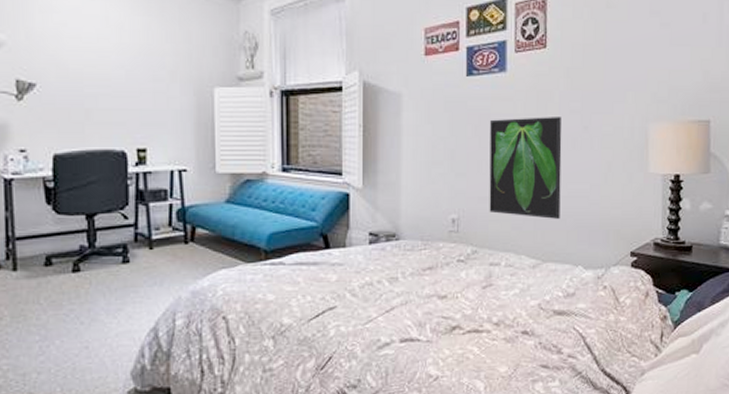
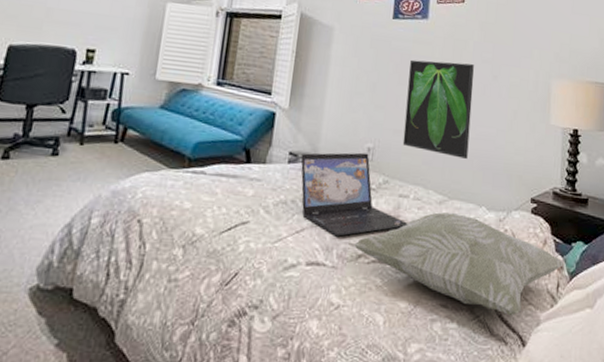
laptop: none [382,225,501,312] -> present [301,152,408,237]
decorative pillow: none [447,276,670,369] -> present [354,212,566,316]

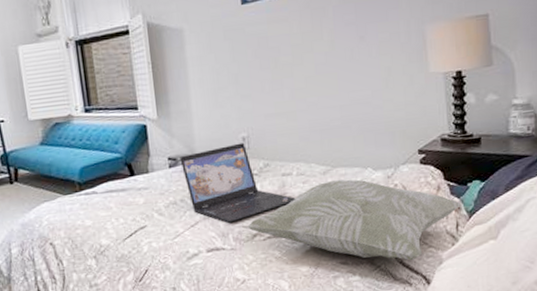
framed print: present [402,59,474,159] -> none [268,30,345,128]

